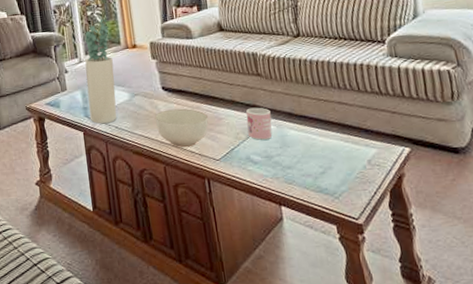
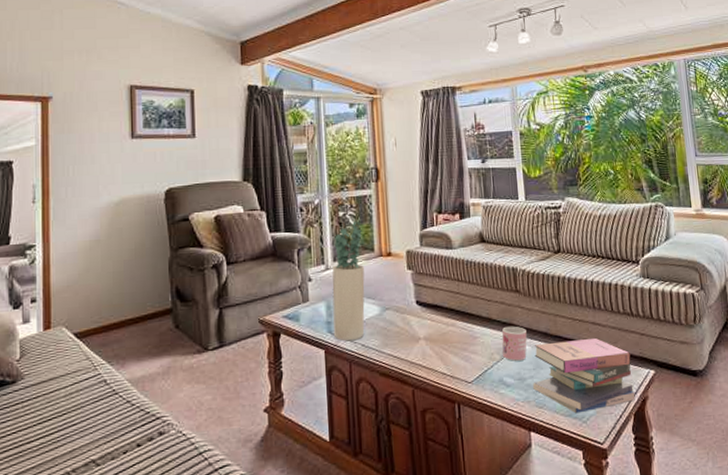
bowl: present [154,108,209,148] -> none [405,325,464,369]
books: none [280,116,390,190] -> present [533,337,636,414]

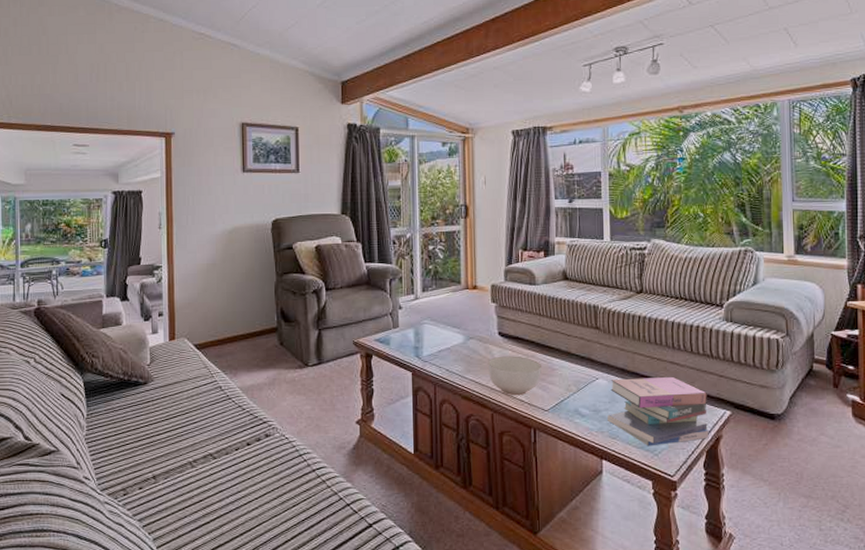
vase: present [332,215,365,342] -> none [420,250,451,366]
bowl: none [405,325,464,369] -> present [487,356,542,396]
mug: present [501,326,527,361] -> none [578,360,604,394]

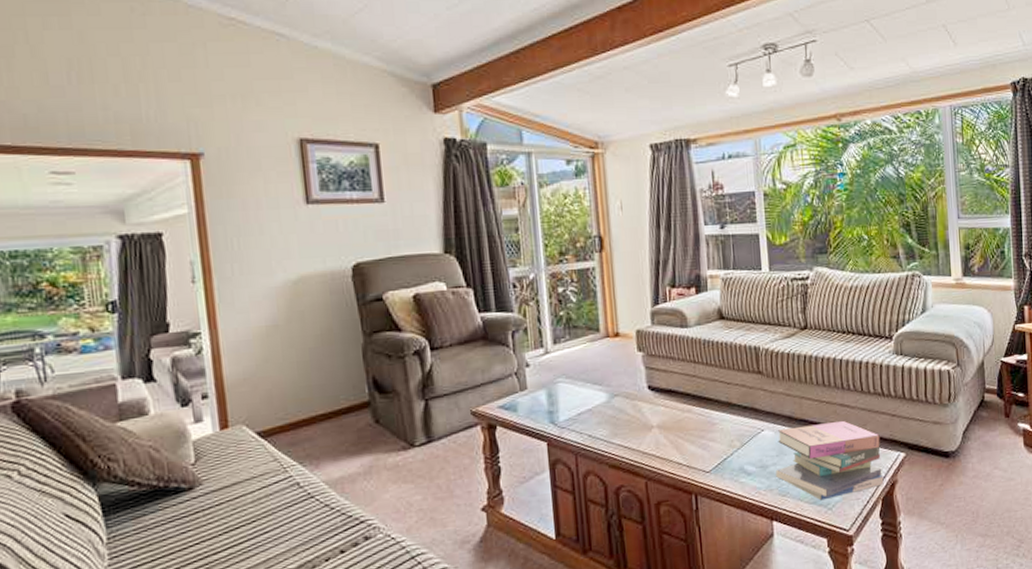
bowl: present [487,356,542,396] -> none [637,412,701,459]

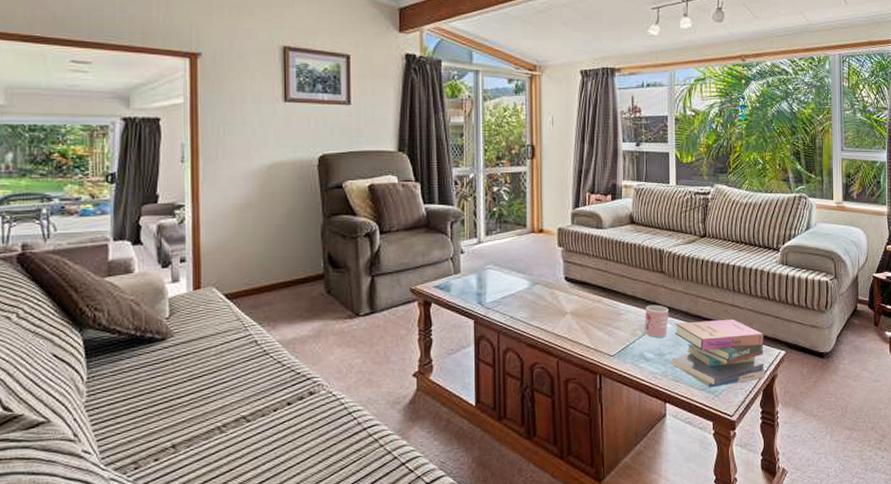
mug: none [742,410,770,448] -> present [644,304,669,338]

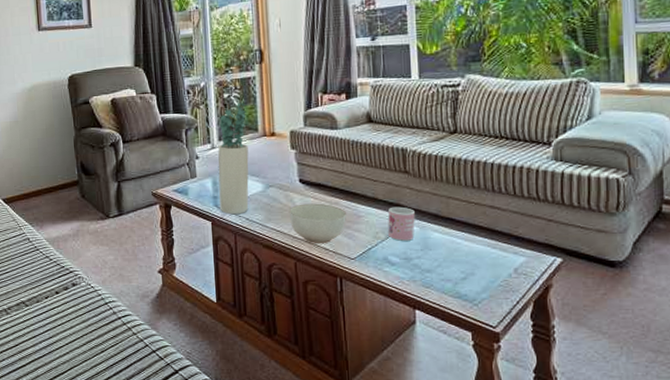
vase: none [483,191,516,313] -> present [218,97,249,215]
bowl: none [553,301,609,342] -> present [288,203,347,244]
books: present [671,318,765,388] -> none [420,221,537,296]

